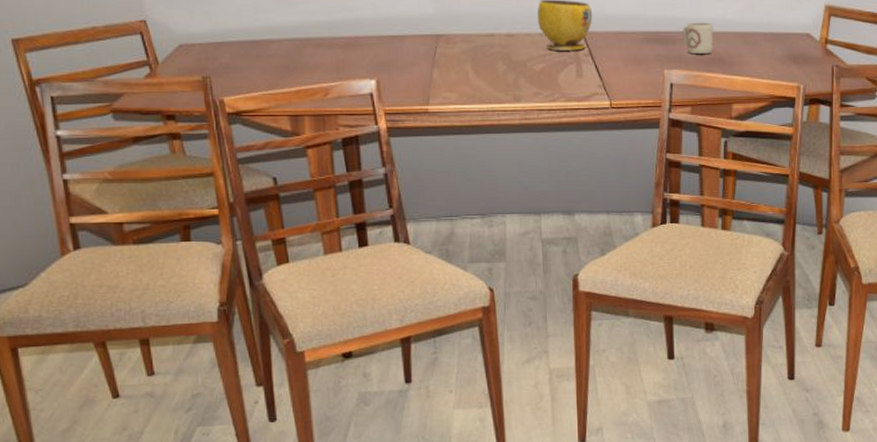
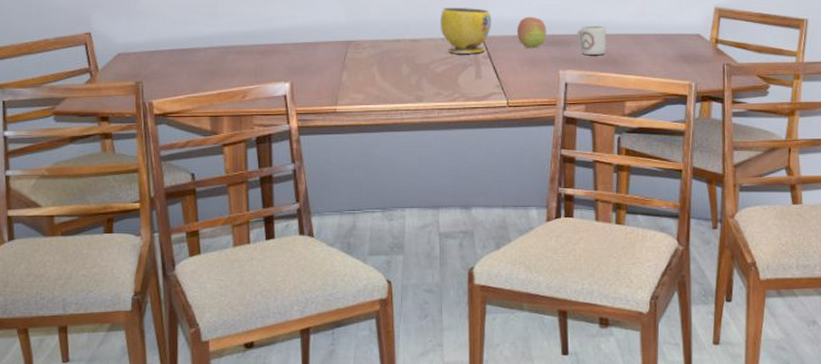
fruit: none [620,11,651,46] -> present [517,16,547,49]

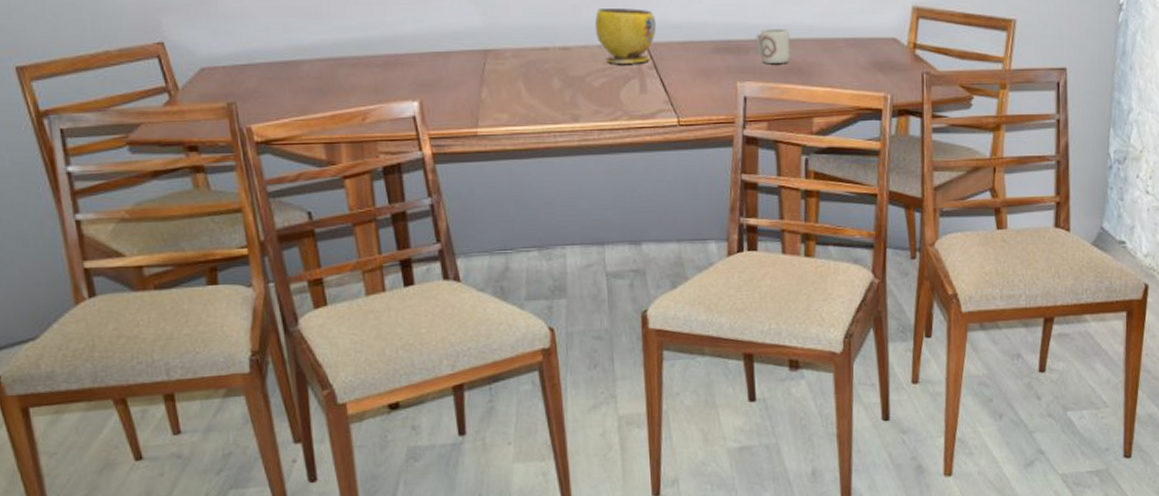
fruit: present [517,16,547,49] -> none [686,18,722,57]

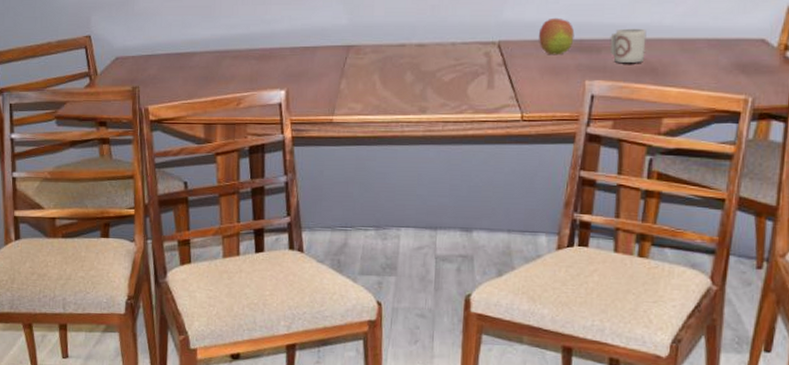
bowl: present [594,7,656,64] -> none [450,7,510,61]
fruit: none [686,18,722,57] -> present [539,17,575,55]

